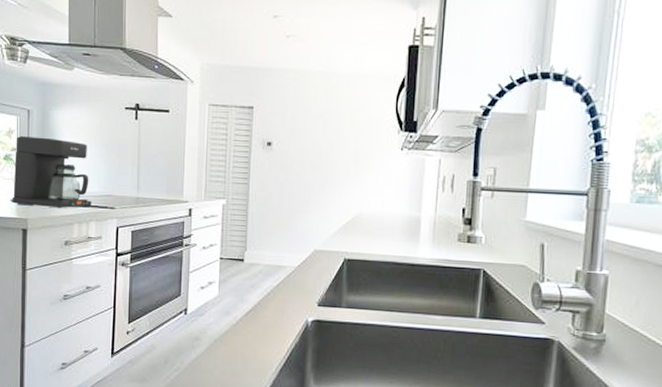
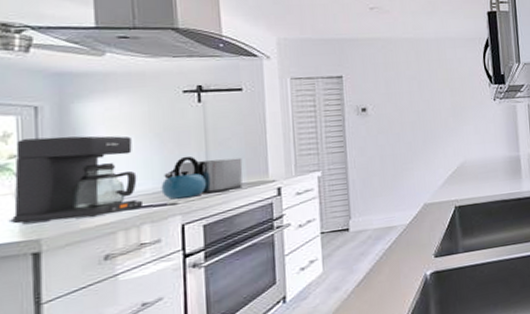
kettle: none [104,167,137,205] -> present [161,156,207,200]
toaster: none [118,172,164,204] -> present [179,158,243,194]

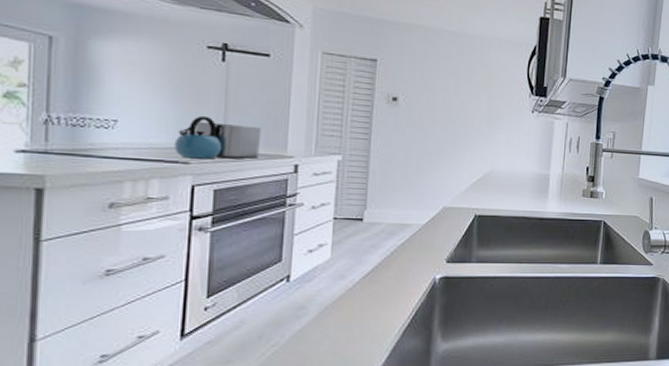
coffee maker: present [12,135,144,224] -> none [17,68,155,163]

